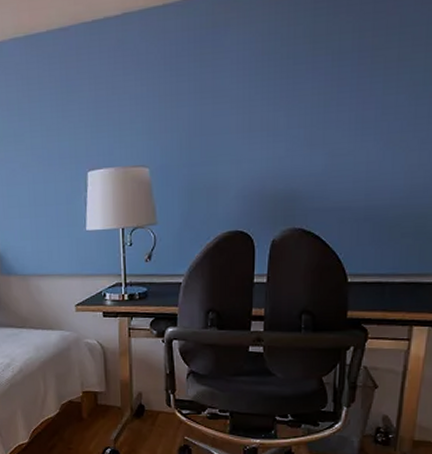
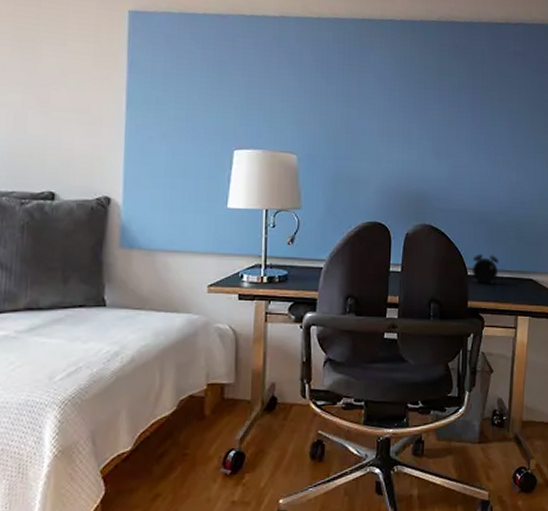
alarm clock: none [353,252,390,291] -> present [472,250,499,284]

